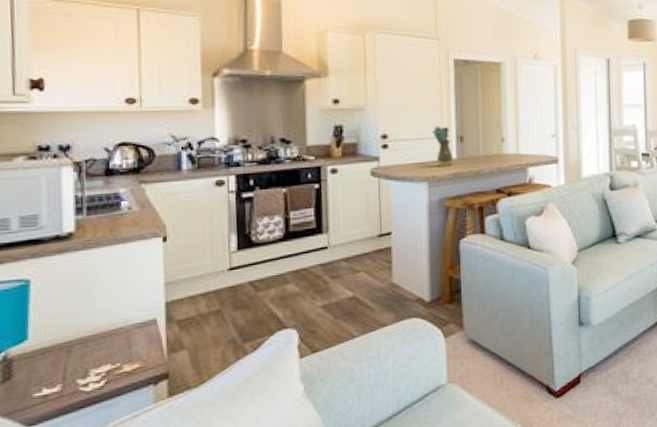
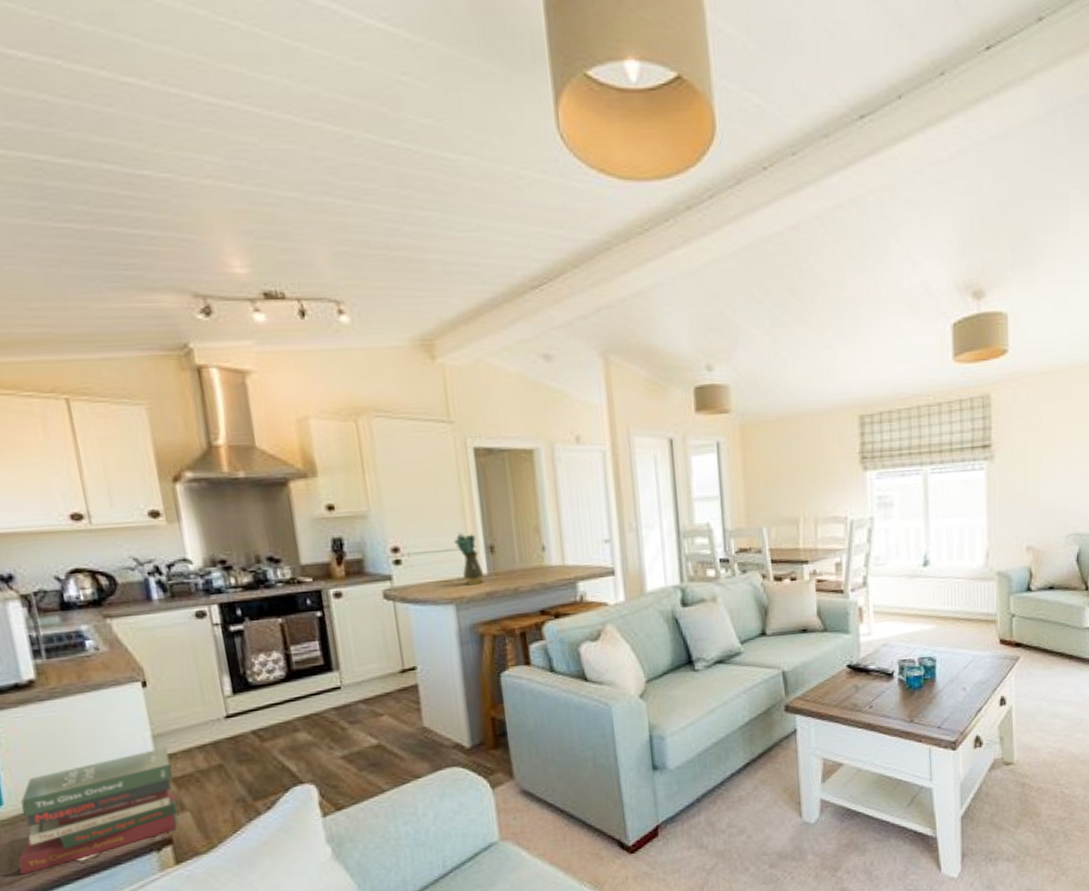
books: none [31,293,178,403] -> present [18,747,178,876]

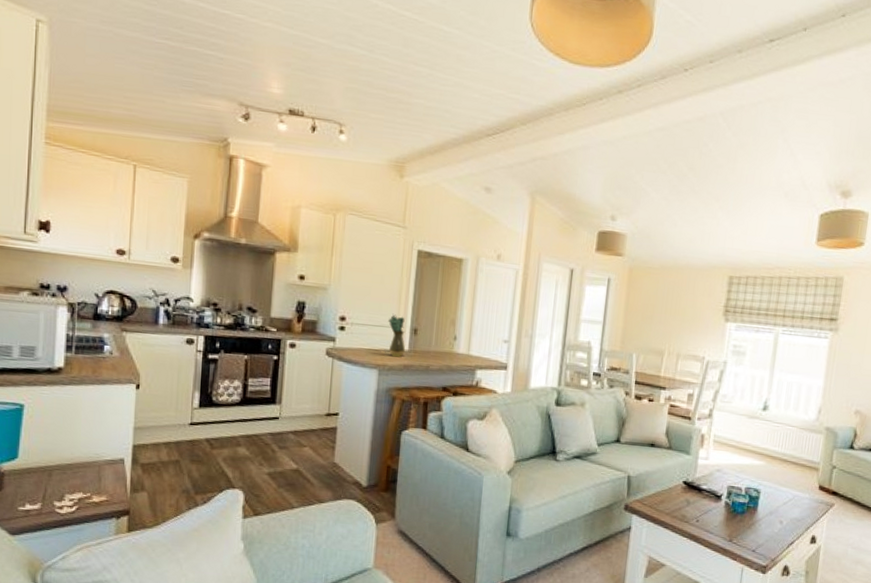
books: present [18,747,178,876] -> none [16,438,143,516]

